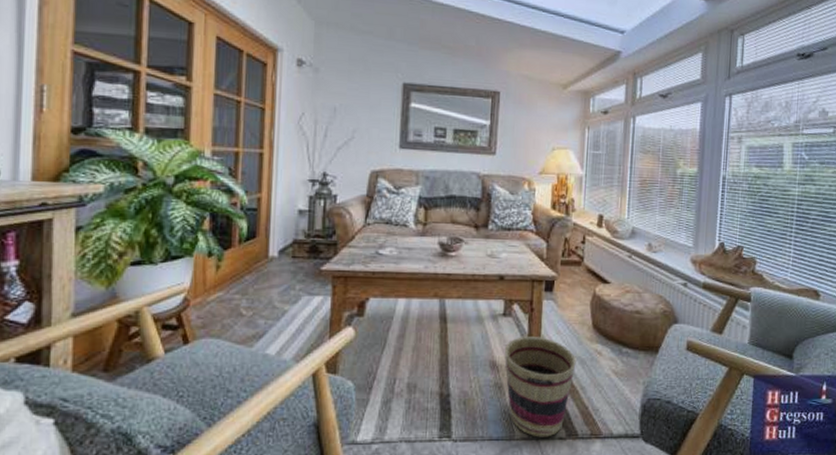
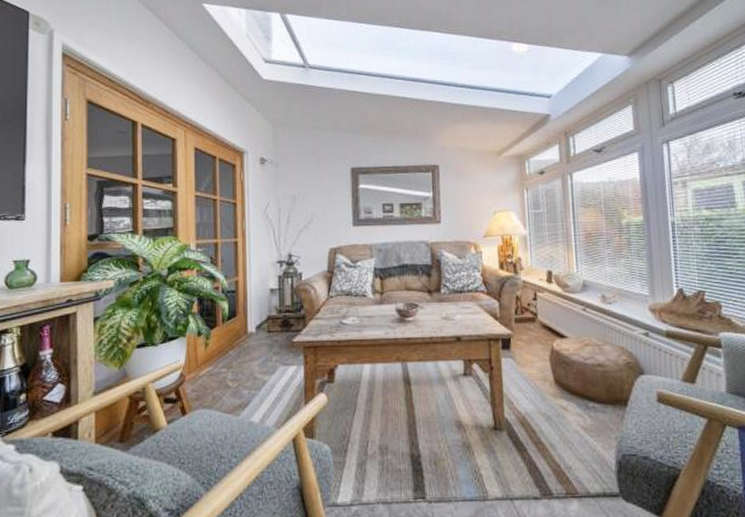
basket: present [504,337,576,437] -> none [468,395,542,498]

